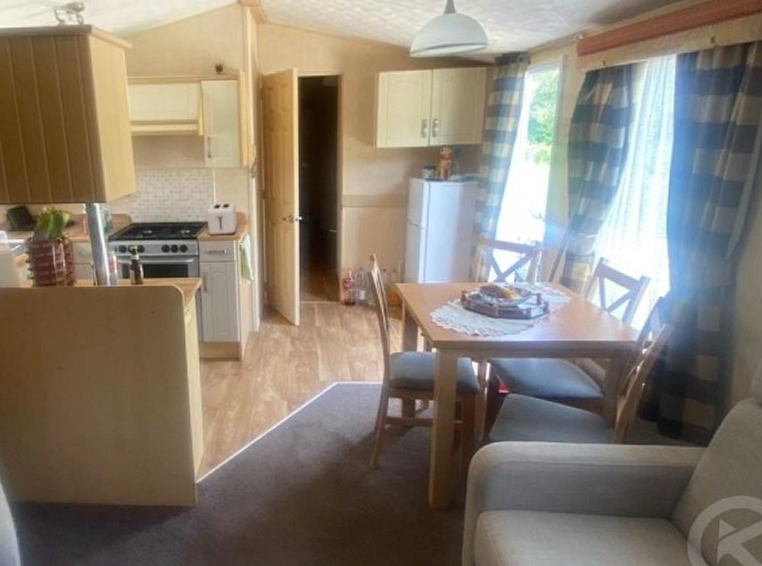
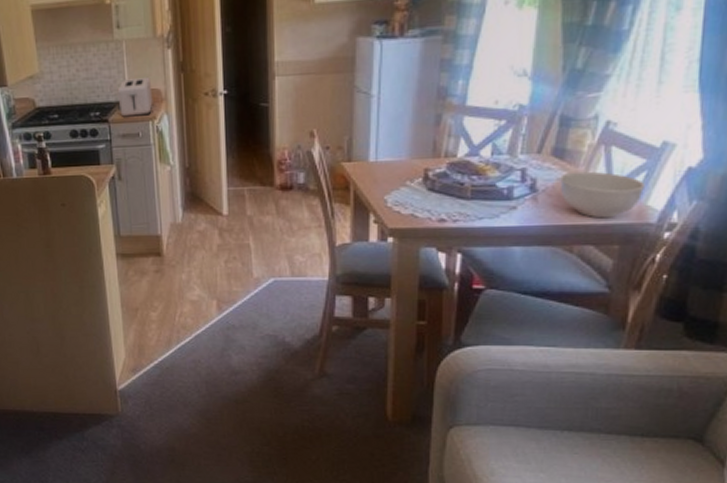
bowl: none [566,297,628,336] -> present [559,171,645,219]

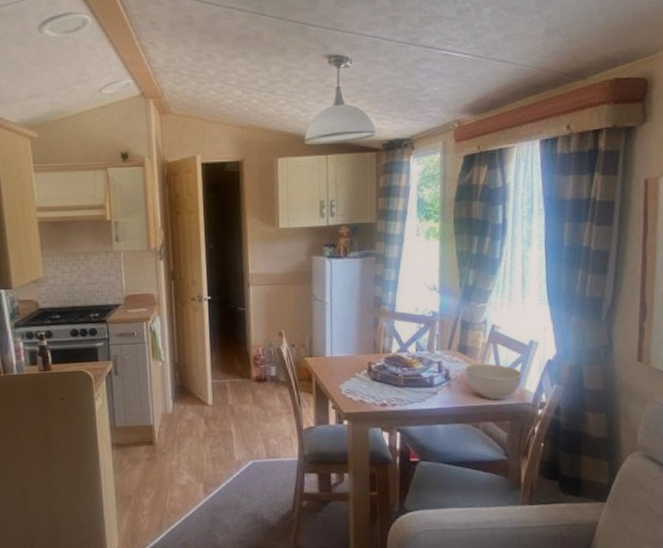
toaster: present [117,76,153,118] -> none [114,283,147,319]

